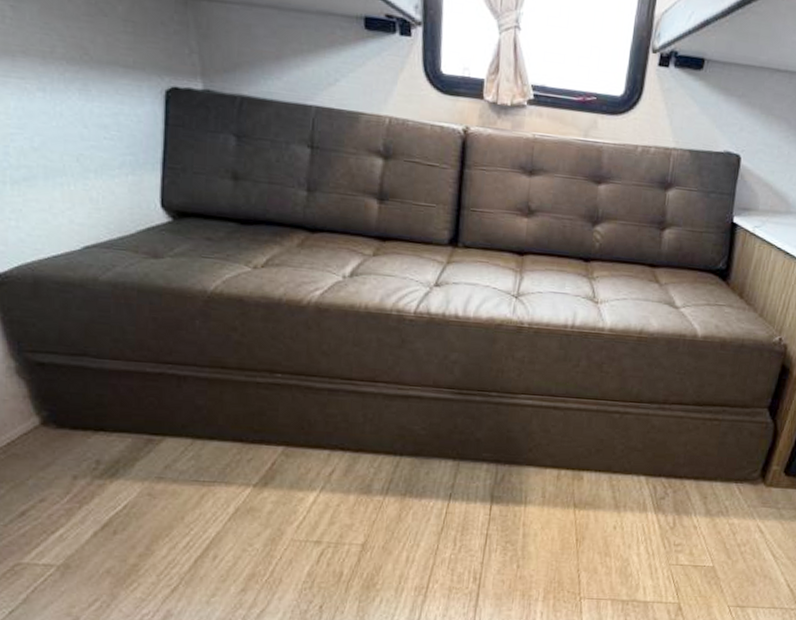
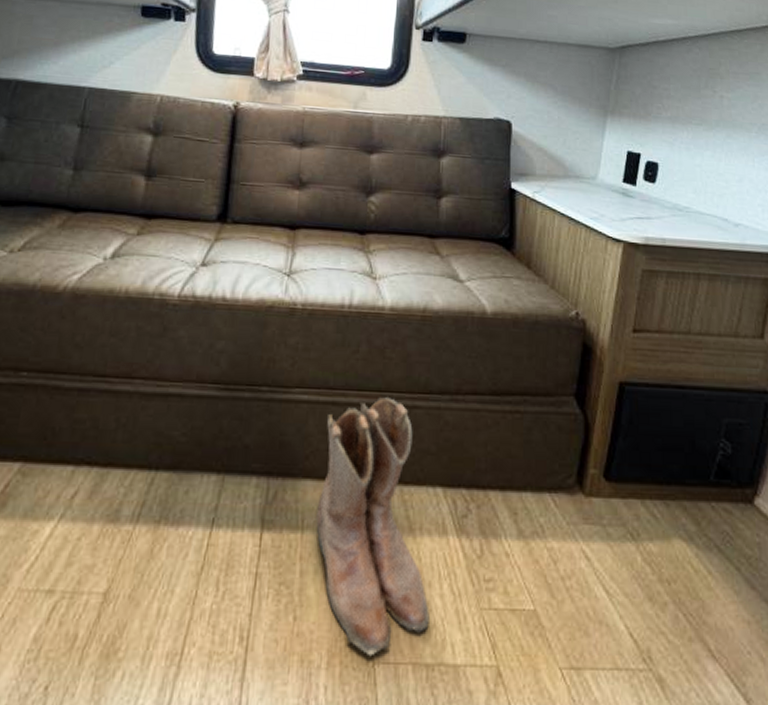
boots: none [537,404,628,594] -> present [316,397,430,657]

